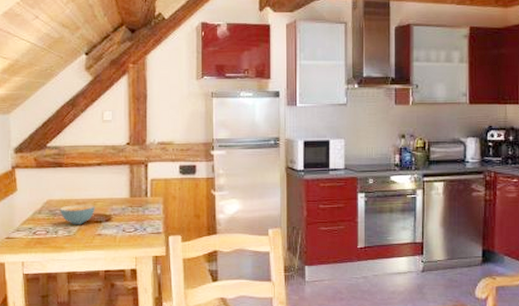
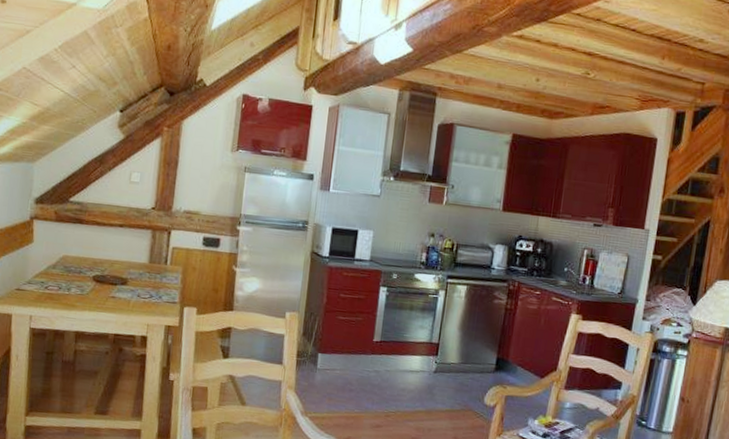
cereal bowl: present [59,205,95,224] -> none [75,263,112,285]

